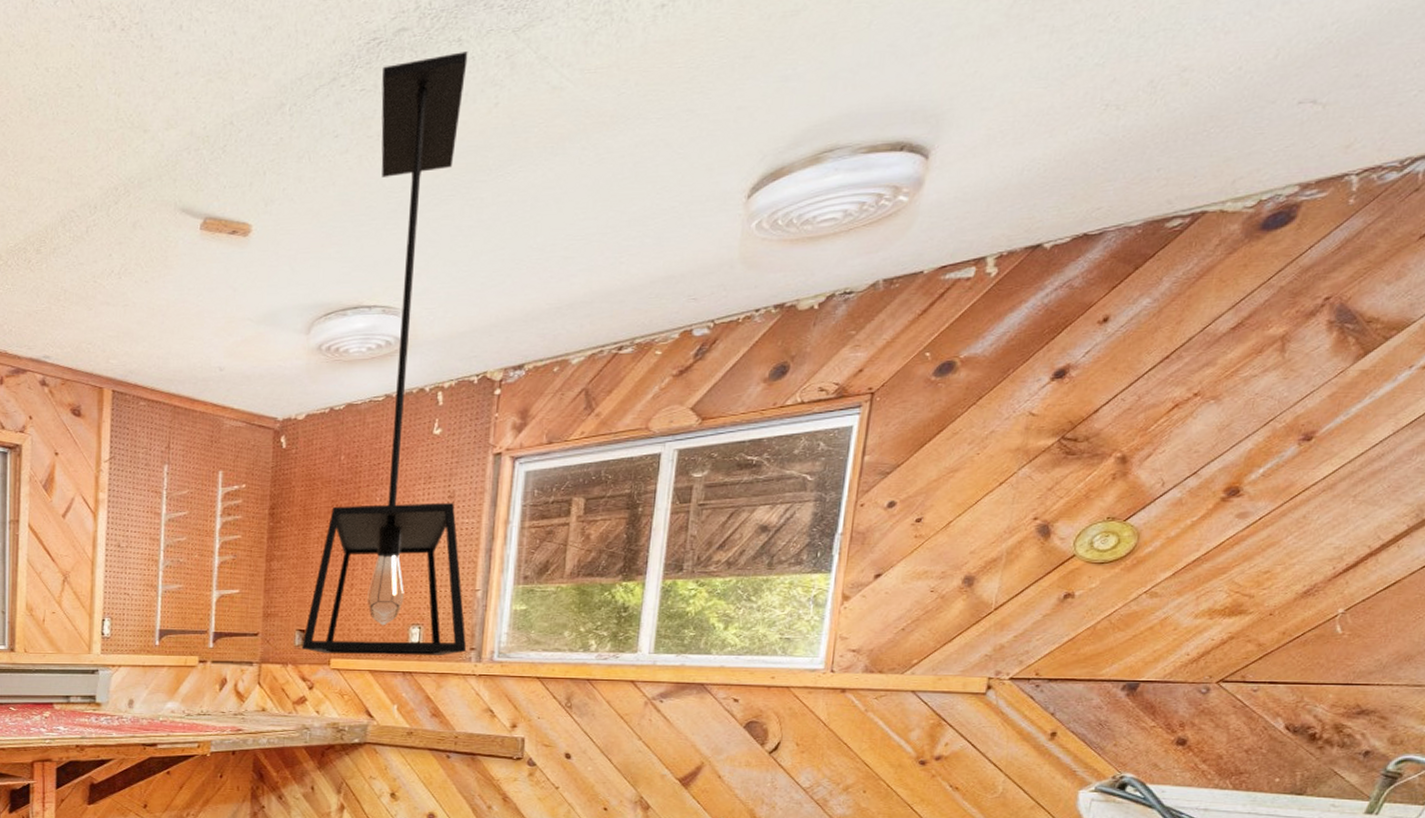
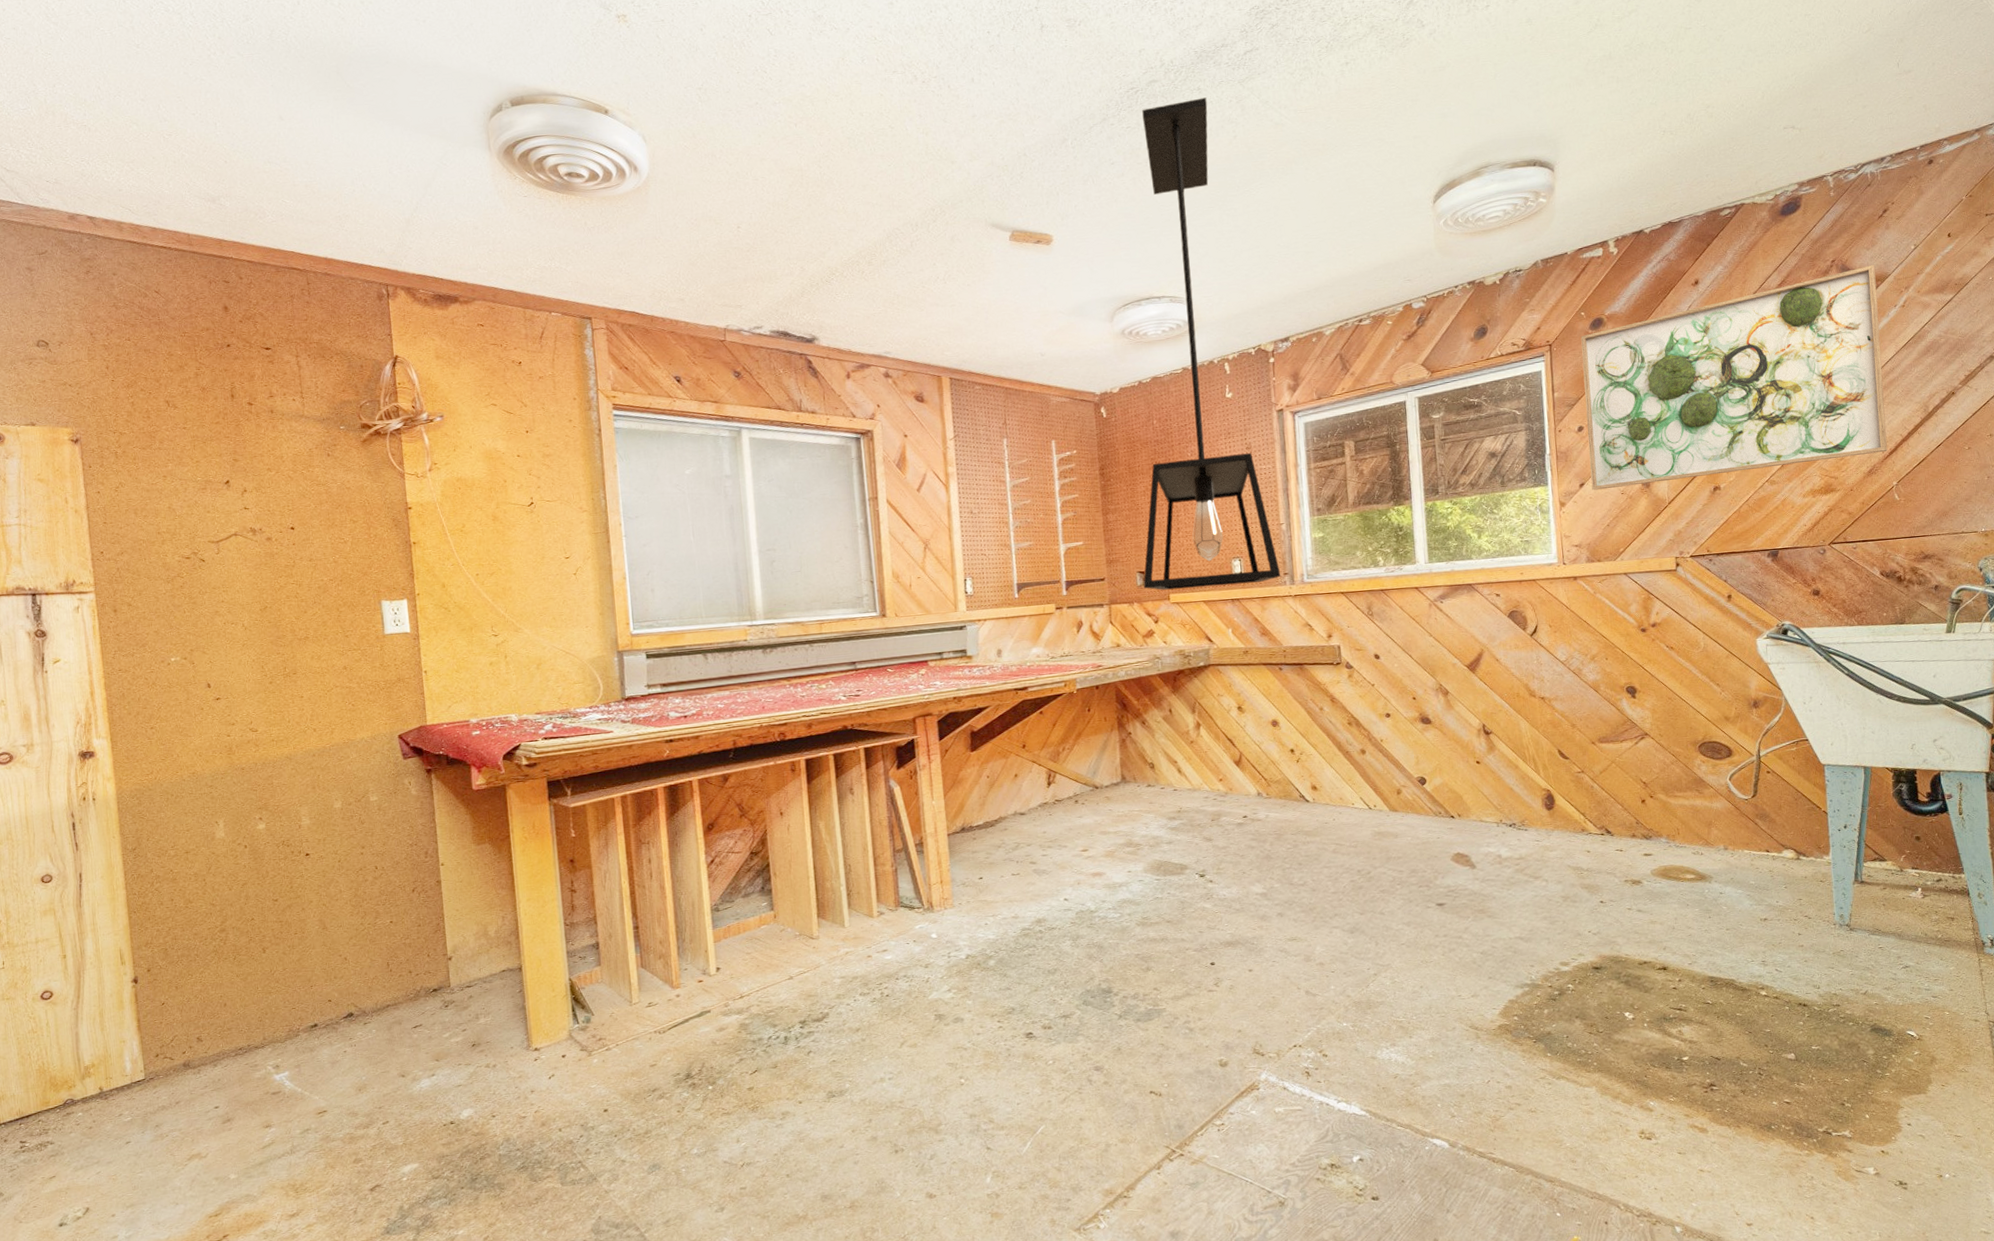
wall art: none [890,307,1394,584] -> present [1580,265,1888,491]

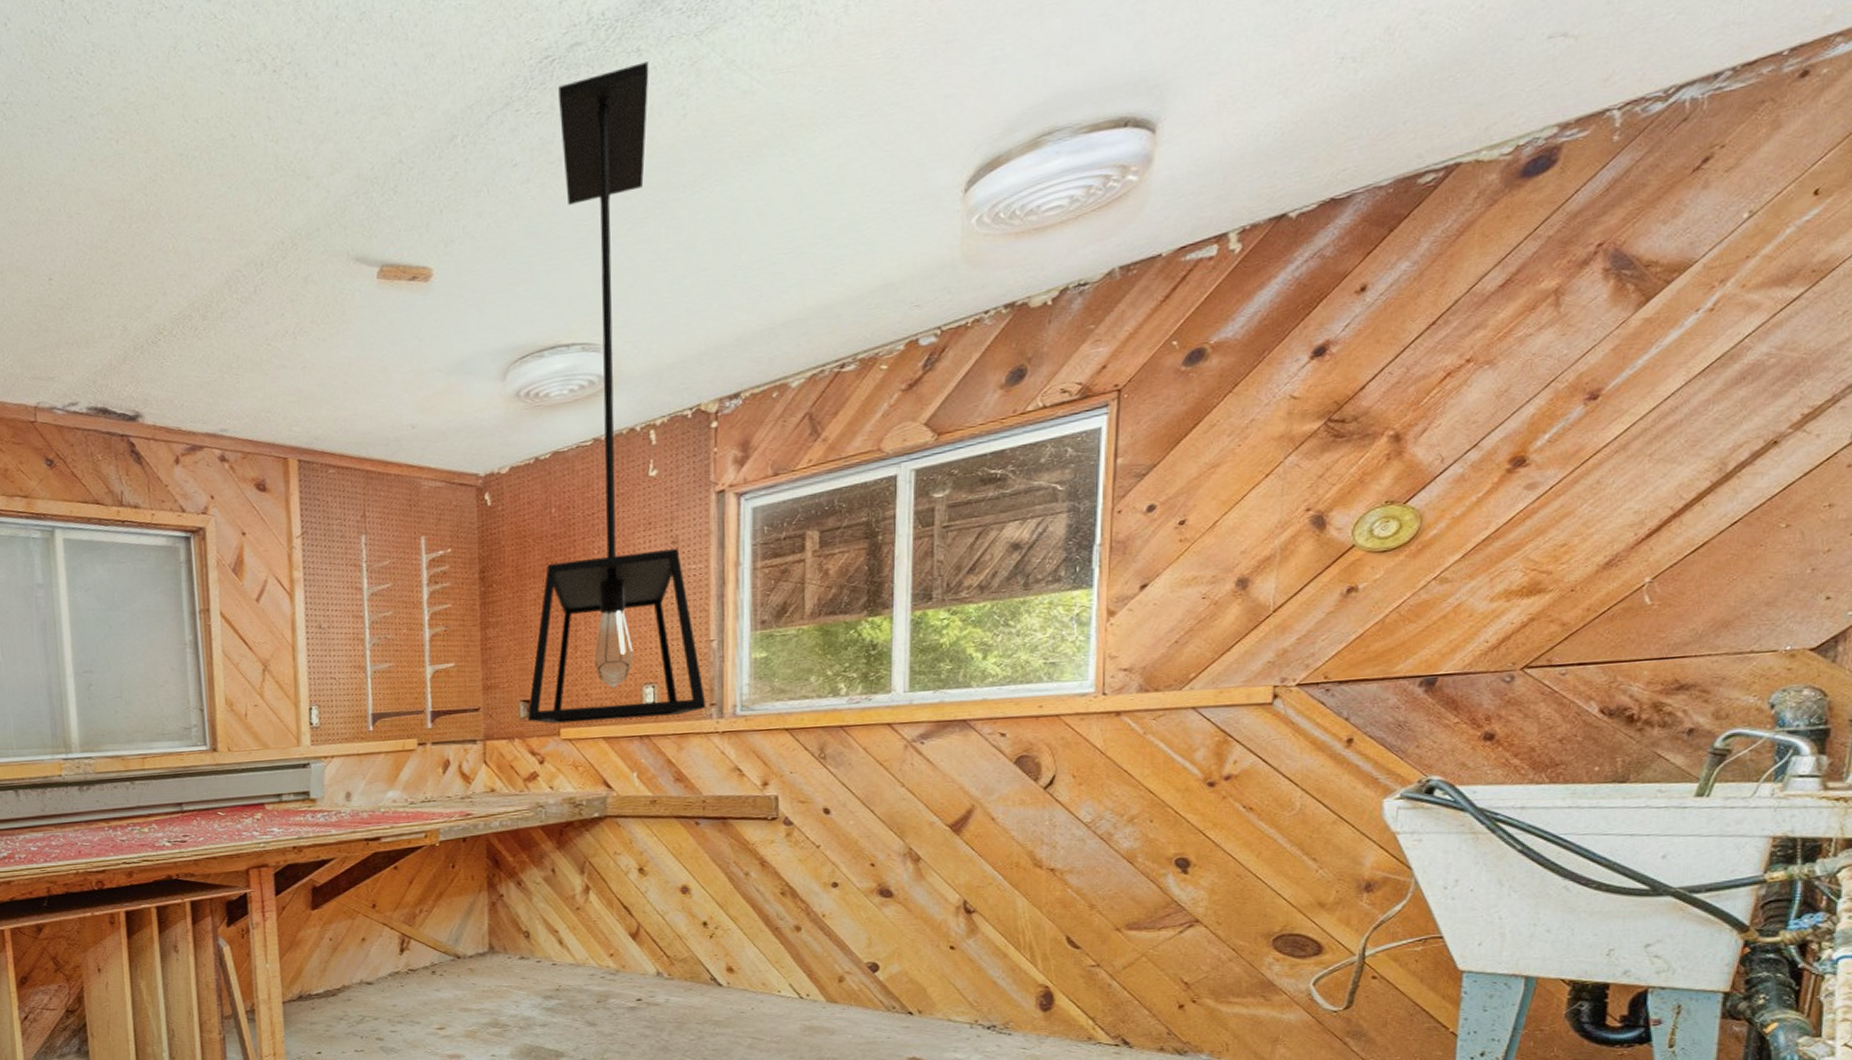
wall art: present [1580,265,1888,491] -> none [1158,247,1673,594]

